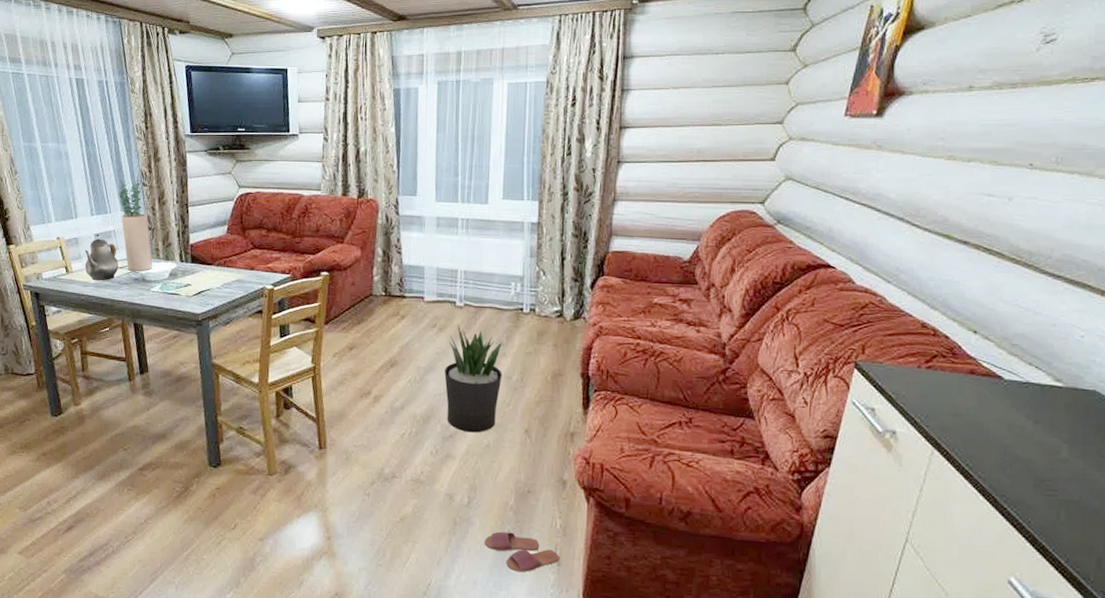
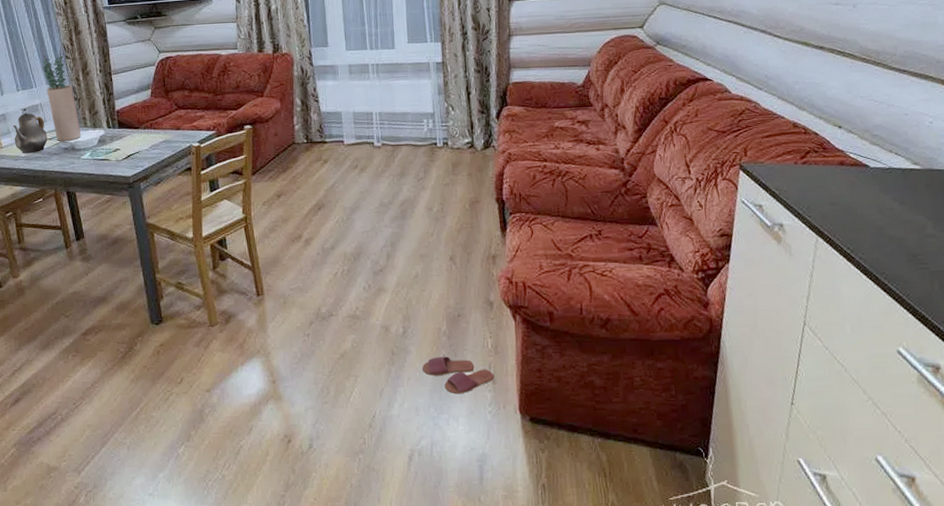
planter: present [444,324,504,433] -> none [369,163,424,265]

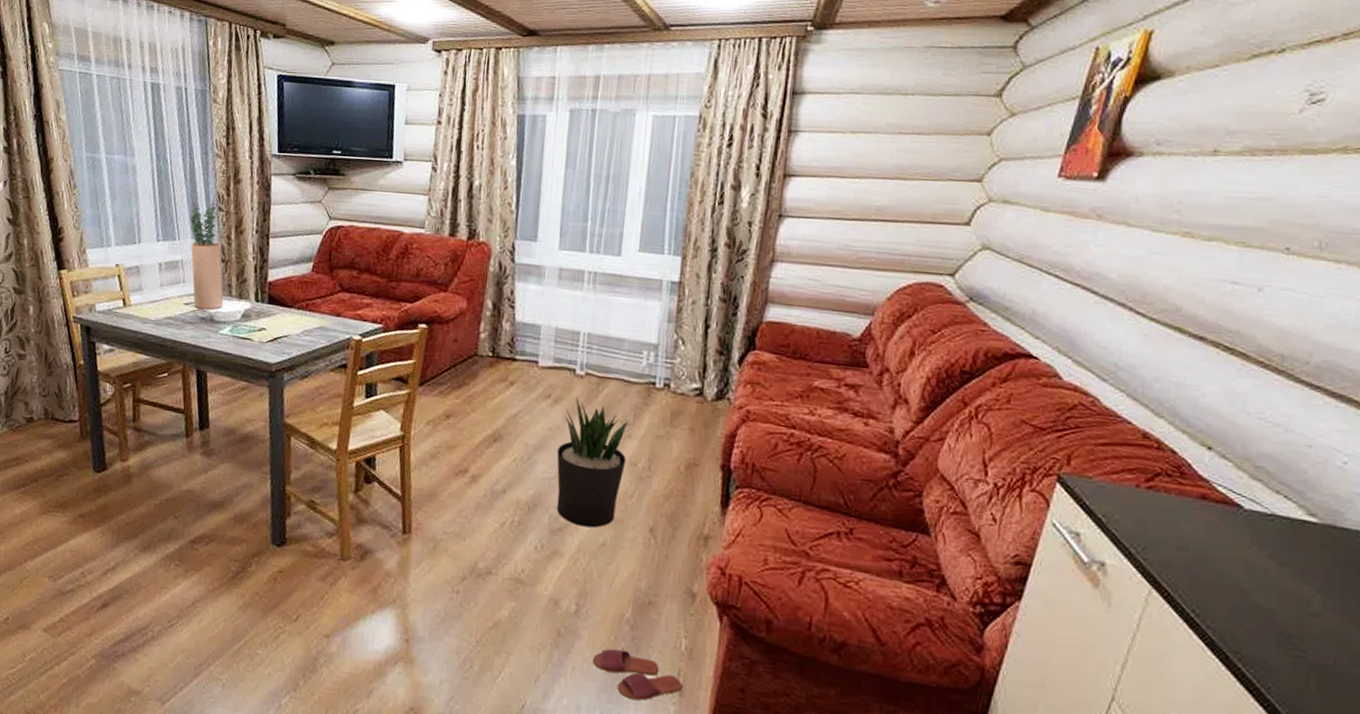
teapot: present [13,107,48,154] -> none [145,262,184,318]
planter: none [369,163,424,265] -> present [556,396,630,528]

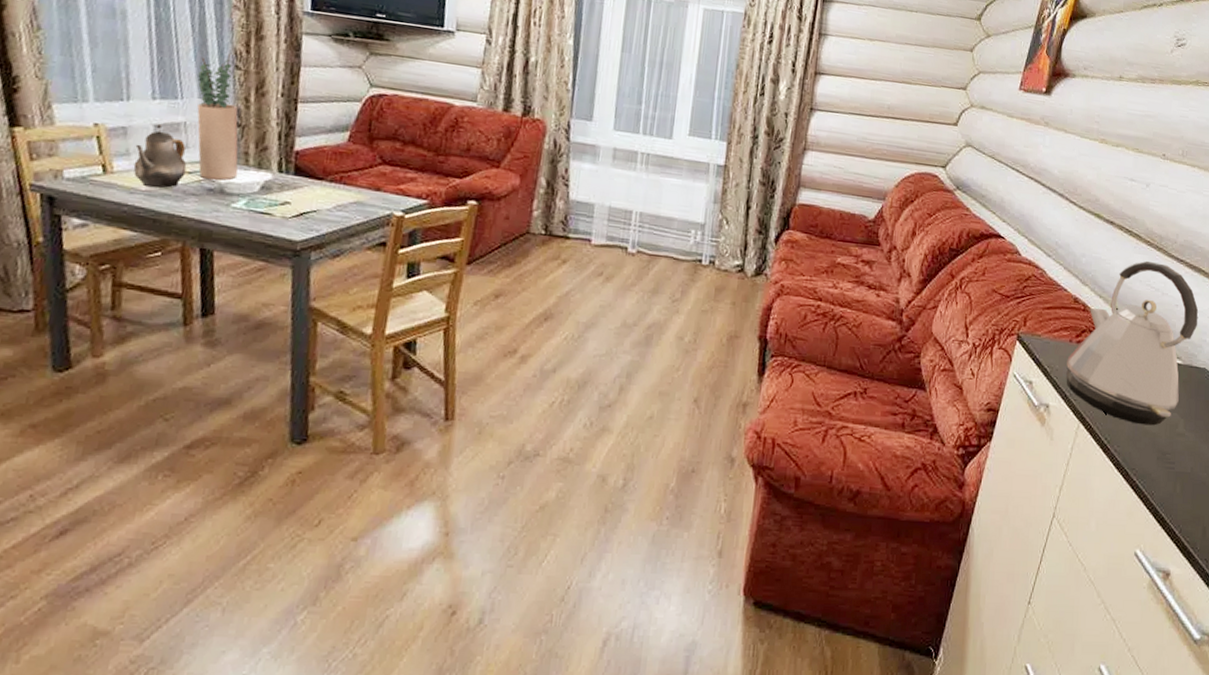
teapot: none [145,262,184,318] -> present [133,123,187,189]
planter: present [556,396,630,528] -> none [606,273,678,402]
slippers: present [593,648,684,700] -> none [639,519,722,566]
kettle: none [1130,387,1346,600] -> present [1066,260,1198,426]

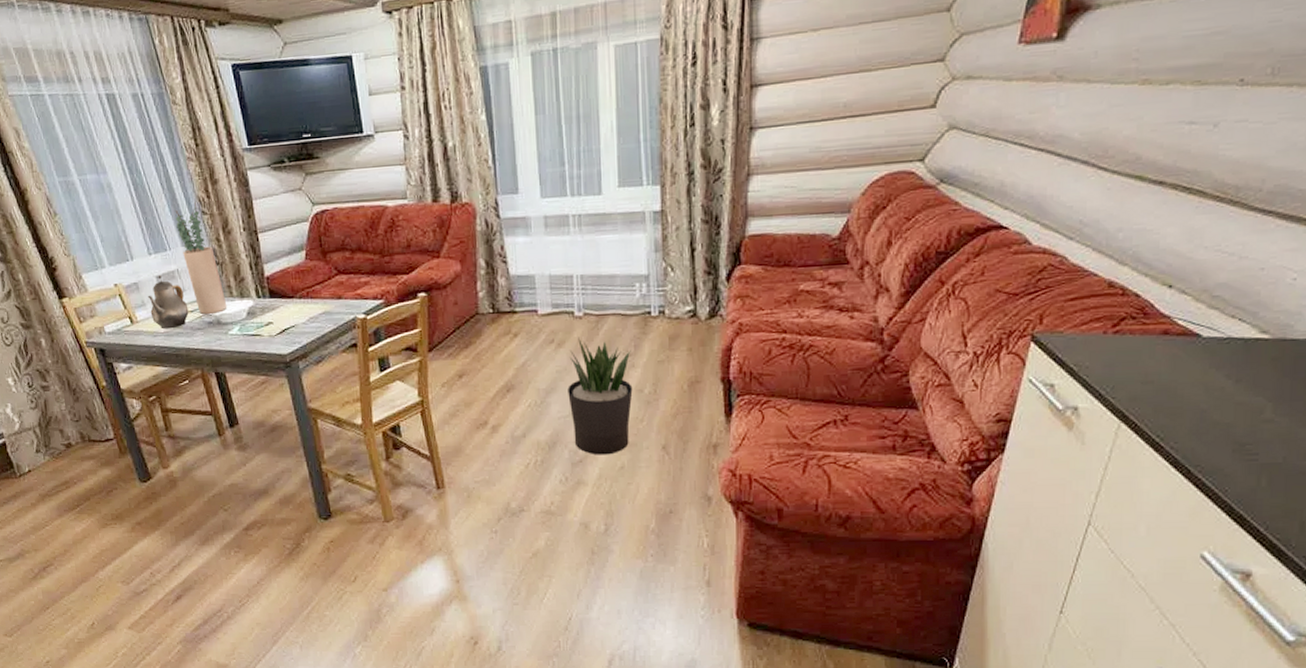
planter: none [606,273,678,402] -> present [568,337,633,455]
kettle: present [1066,260,1198,426] -> none [1100,220,1296,416]

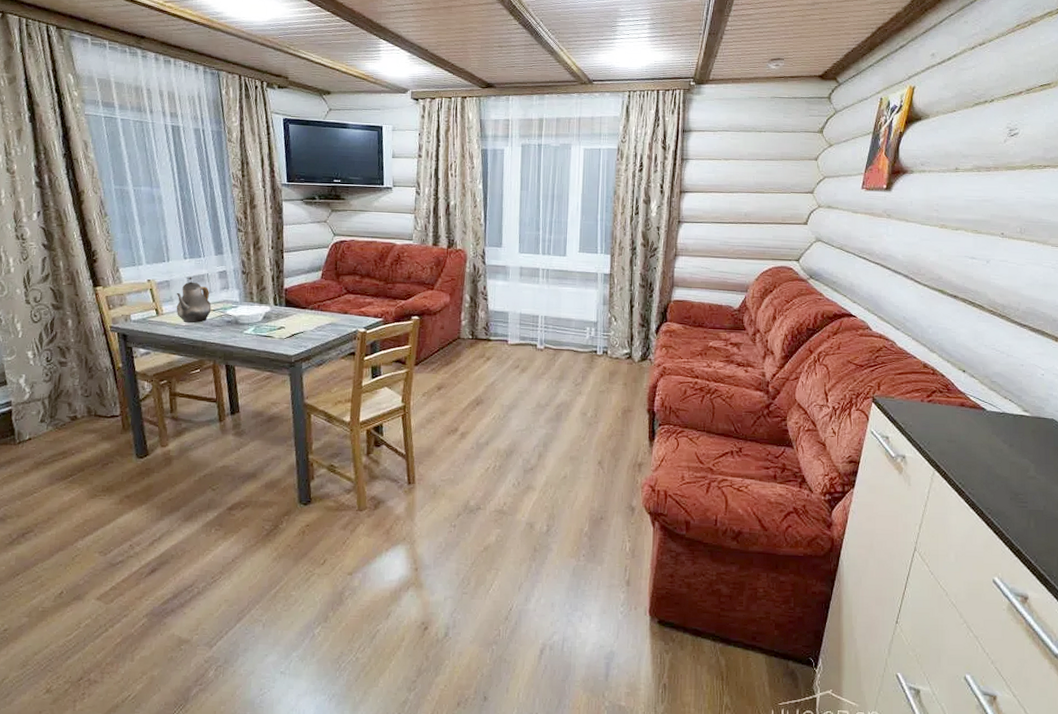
vase: present [175,201,227,315] -> none [213,220,247,315]
planter: present [568,337,633,455] -> none [526,365,579,465]

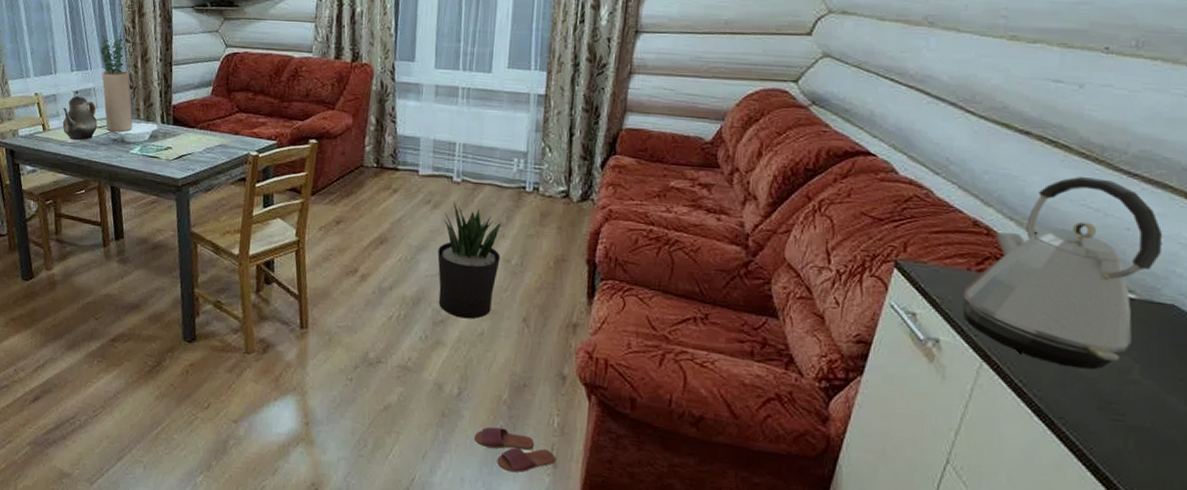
vase: none [213,220,247,315] -> present [100,29,133,133]
planter: none [526,365,579,465] -> present [437,201,503,319]
slippers: none [562,556,629,593] -> present [475,426,557,472]
kettle: none [920,327,1043,471] -> present [962,176,1162,370]

